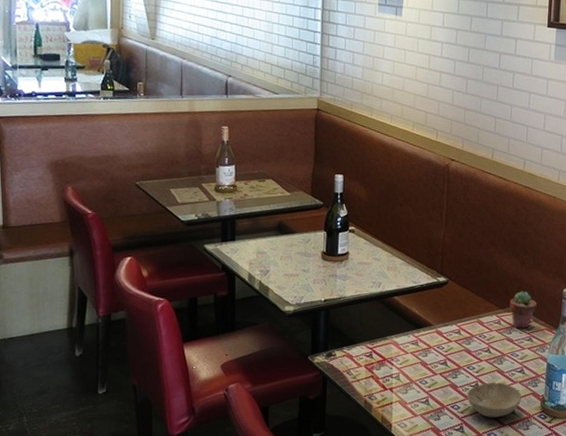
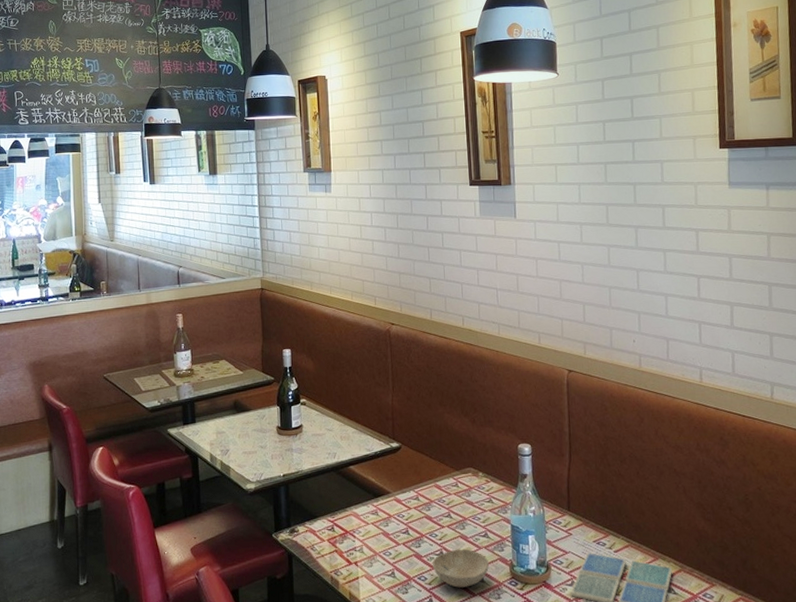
potted succulent: present [510,290,538,329] -> none [465,450,494,490]

